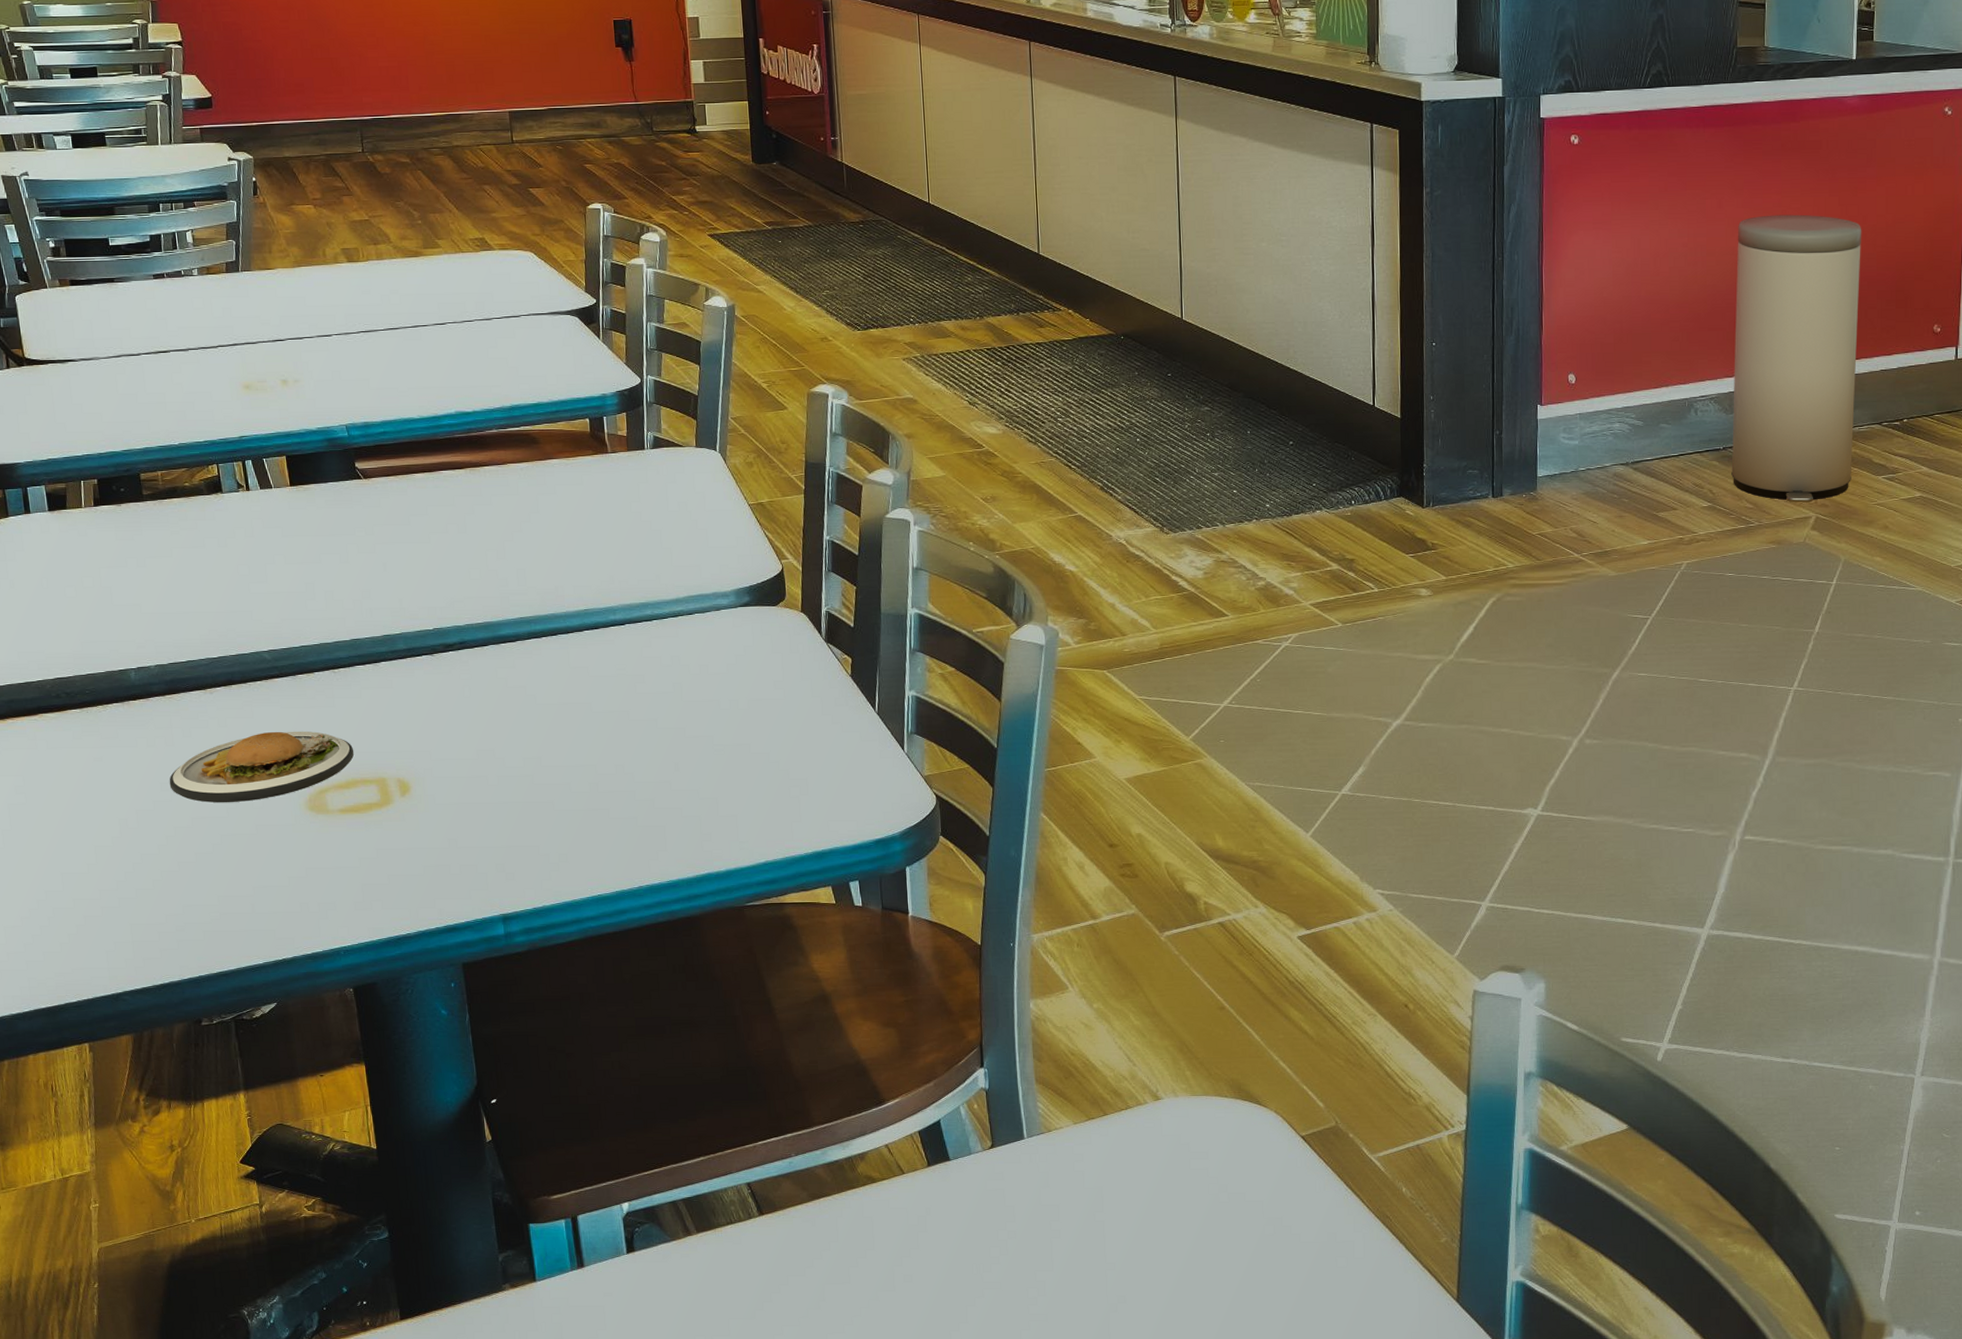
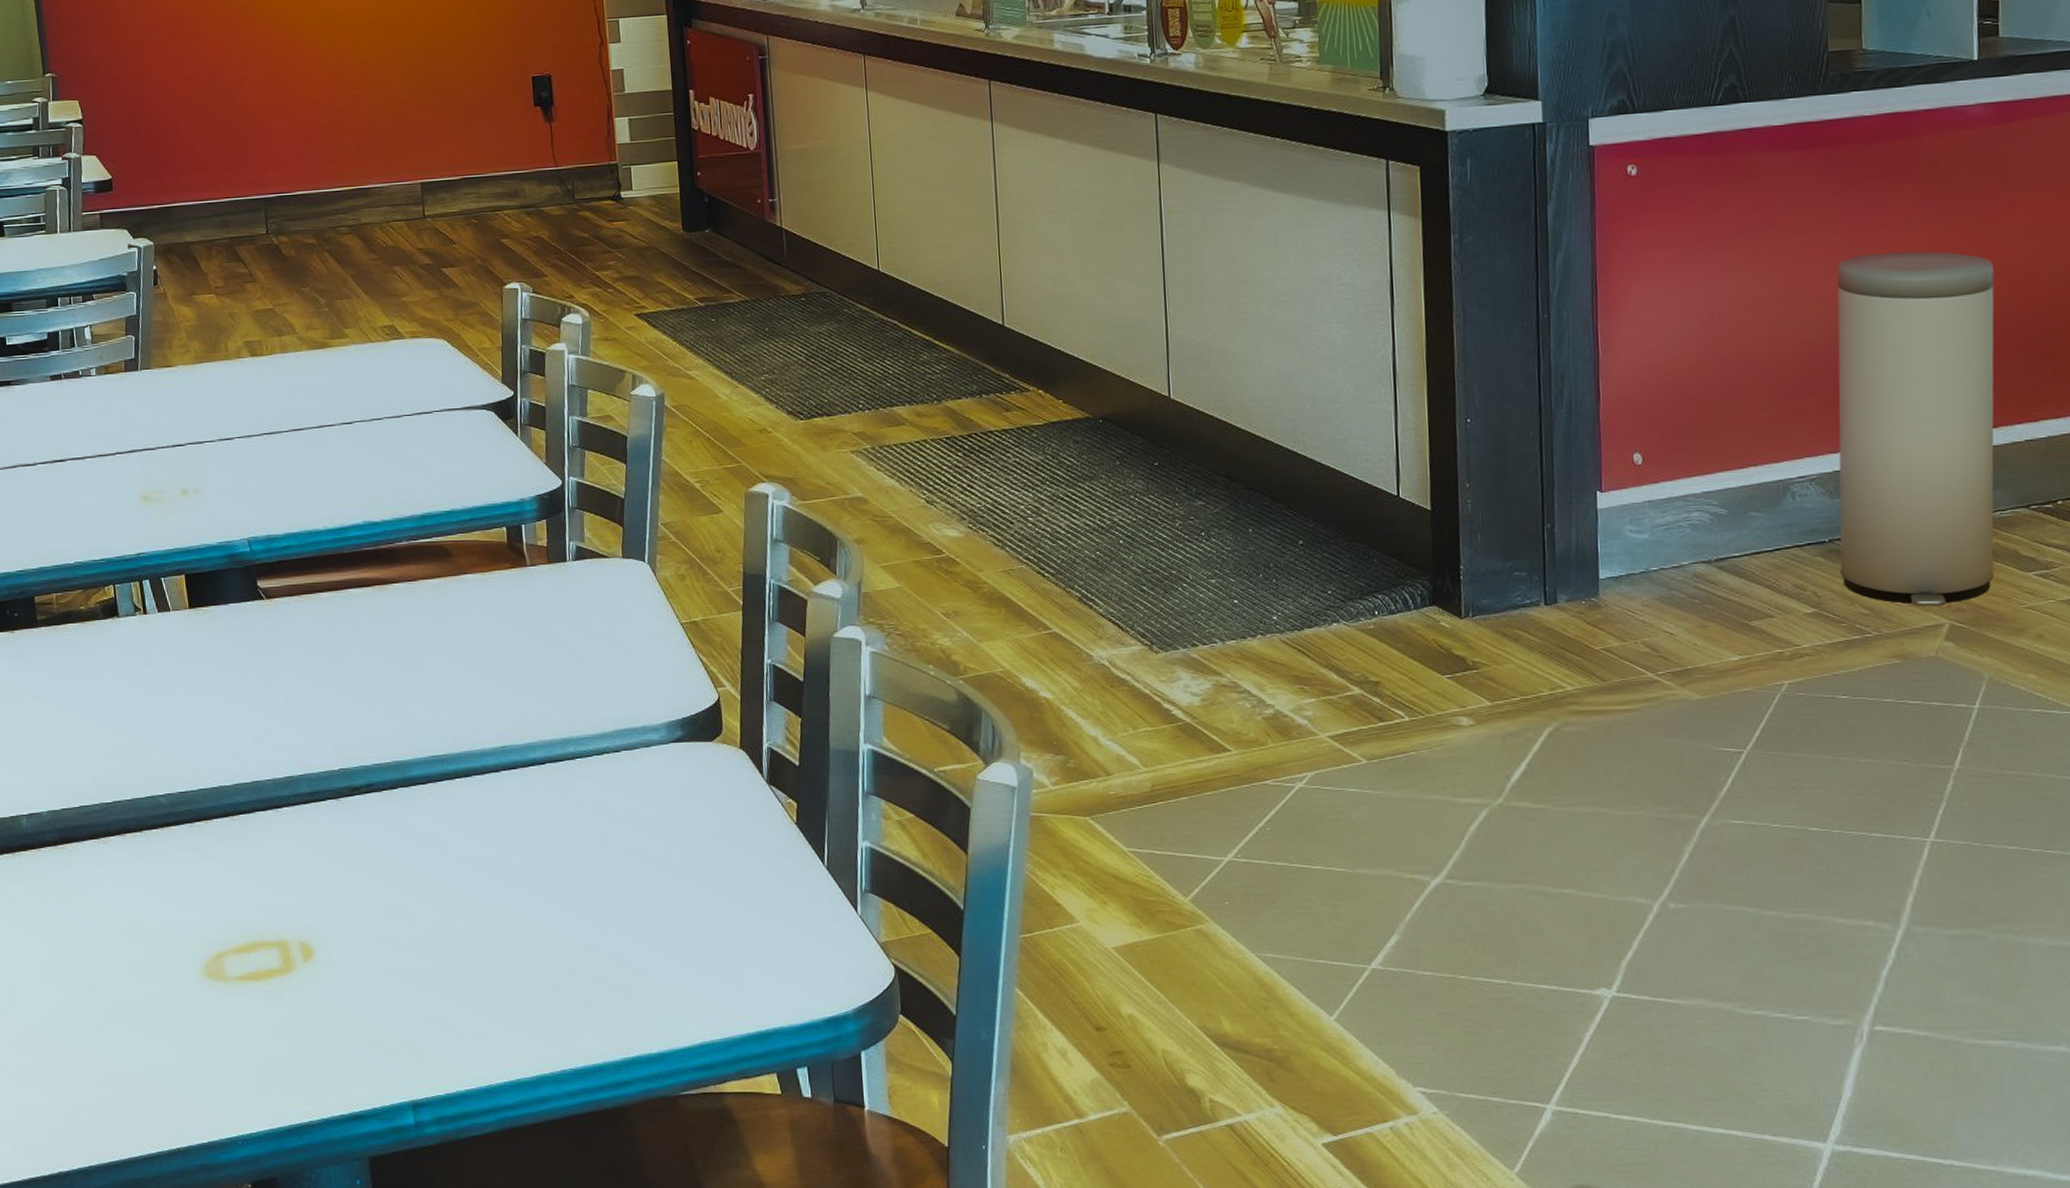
hamburger: present [169,731,354,803] -> none [60,886,254,968]

